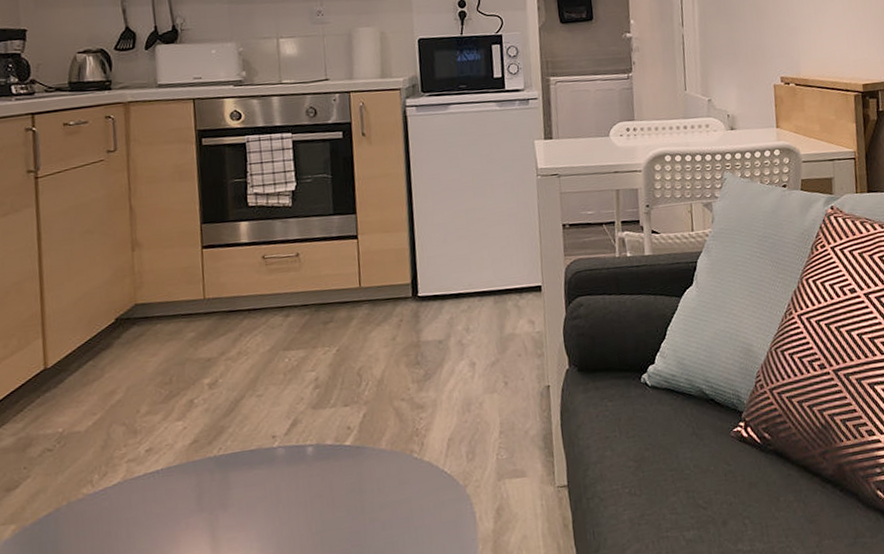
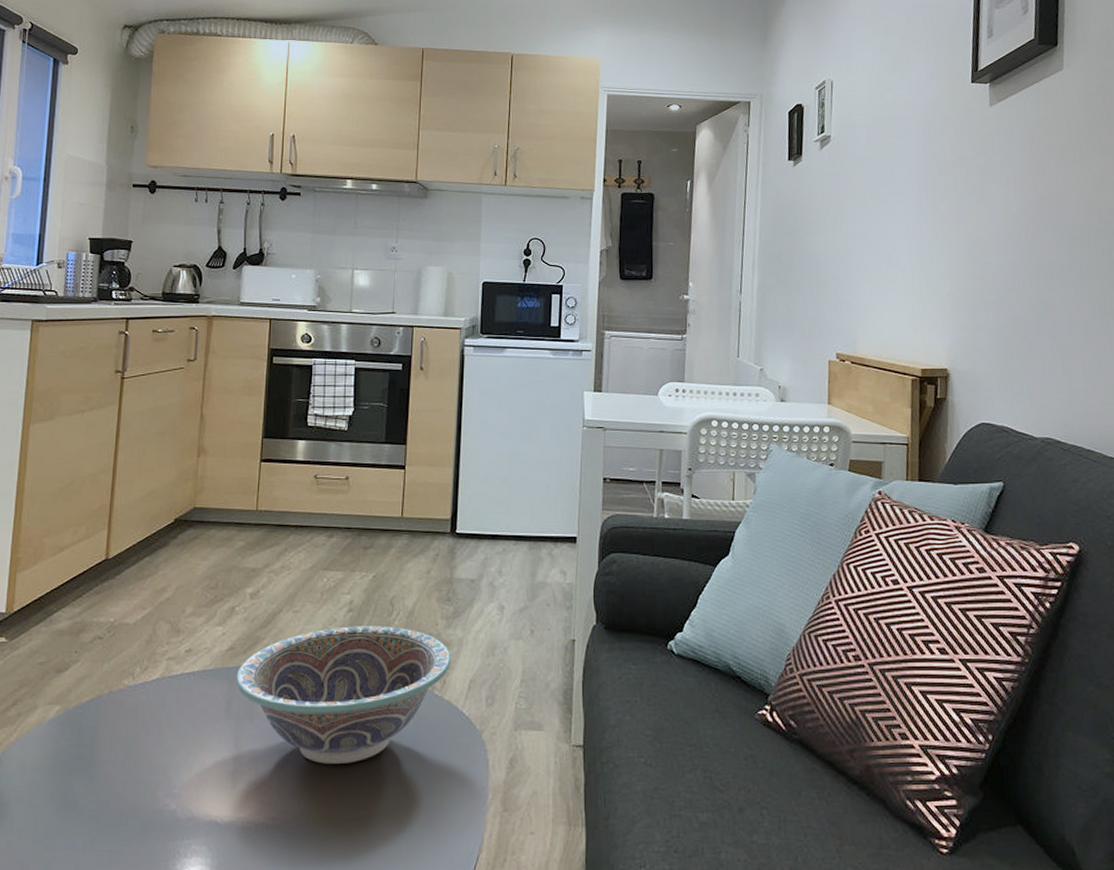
decorative bowl: none [203,397,427,541] -> present [236,626,451,764]

